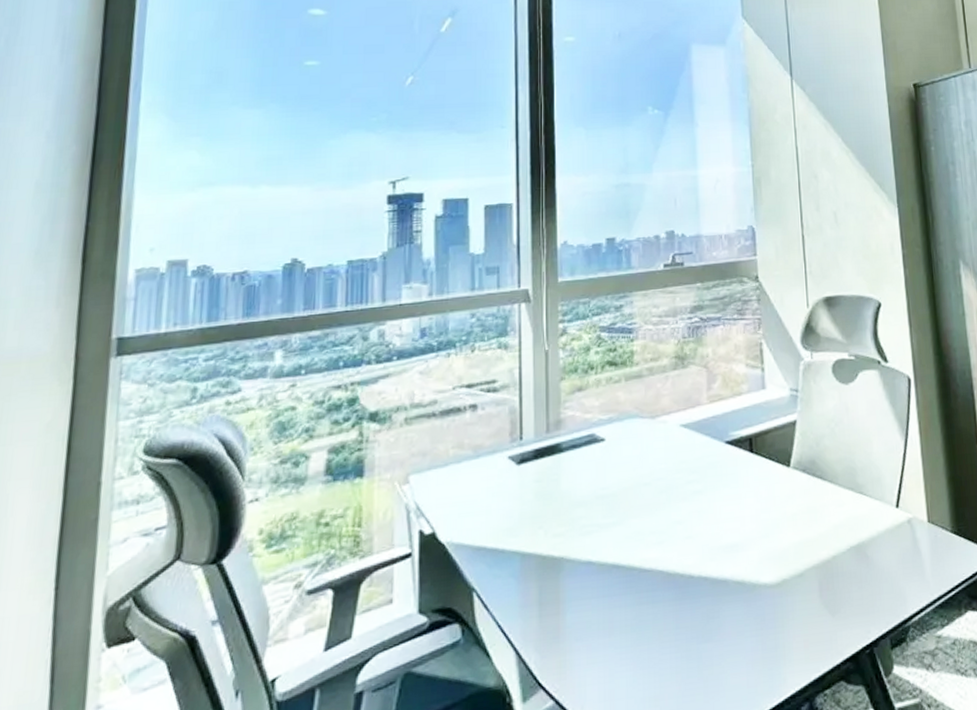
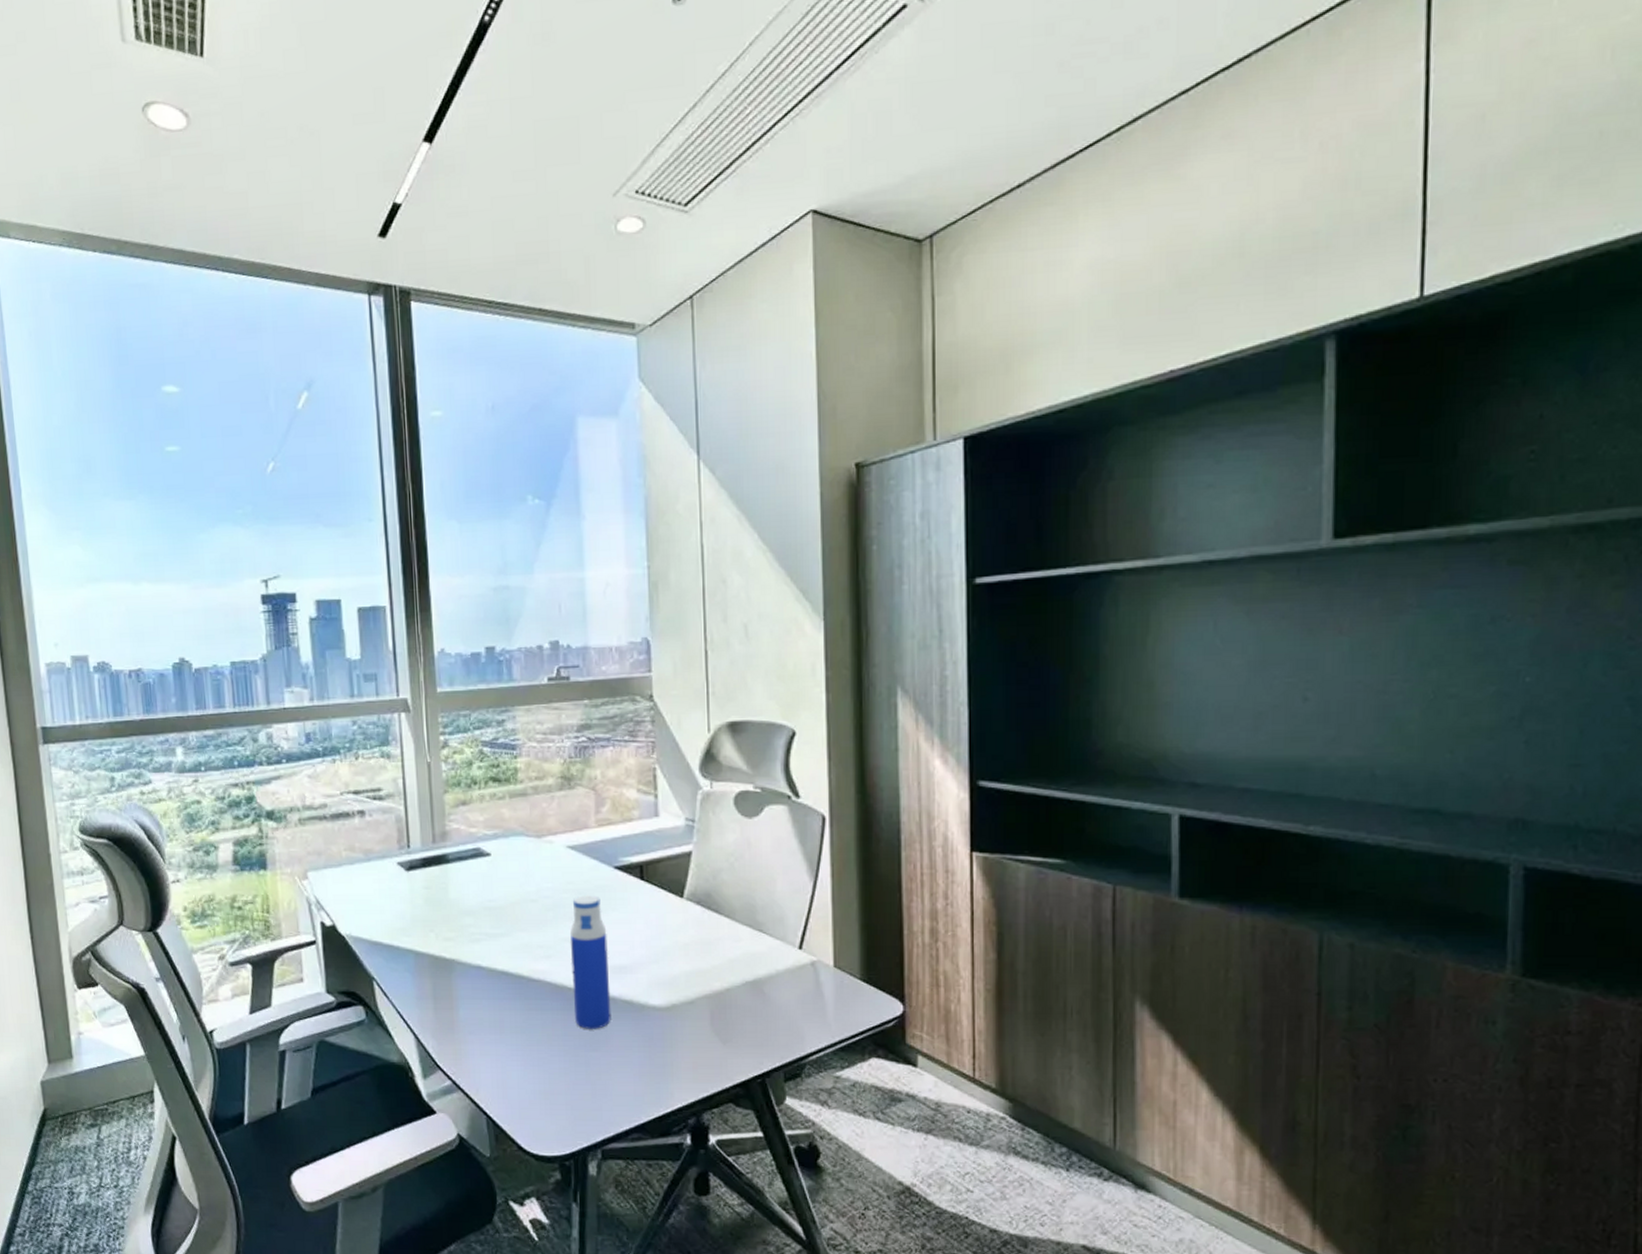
water bottle: none [683,473,723,619] -> present [570,895,611,1029]

